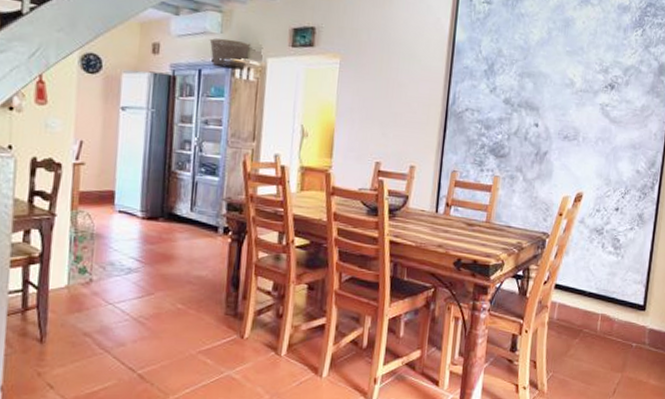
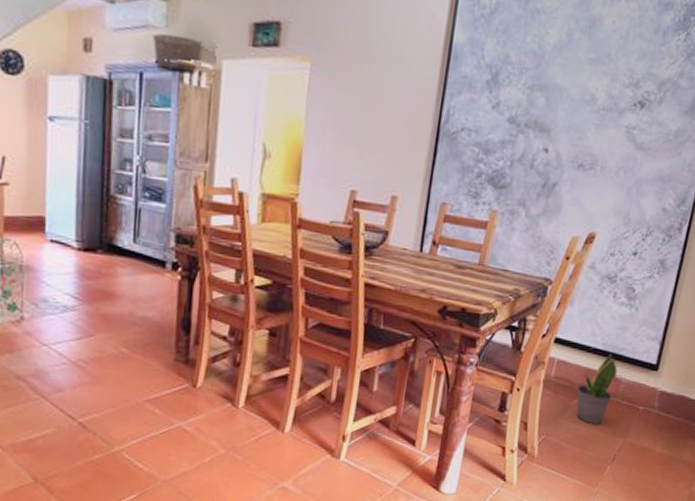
potted plant: none [577,297,611,362] -> present [576,354,618,425]

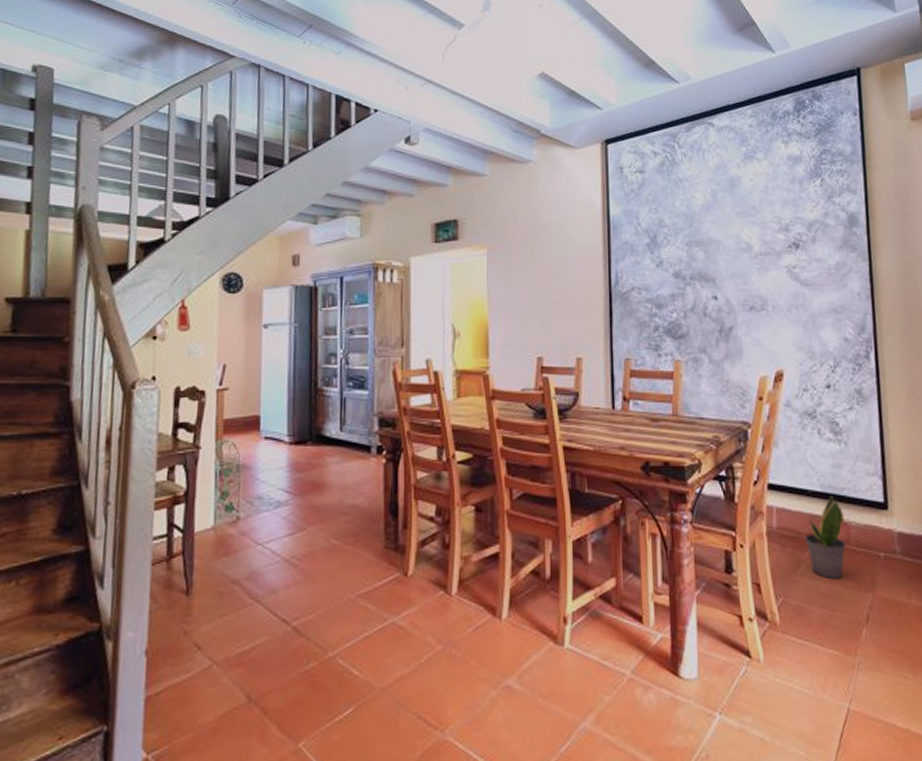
basket: present [152,33,203,75] -> none [349,242,393,273]

